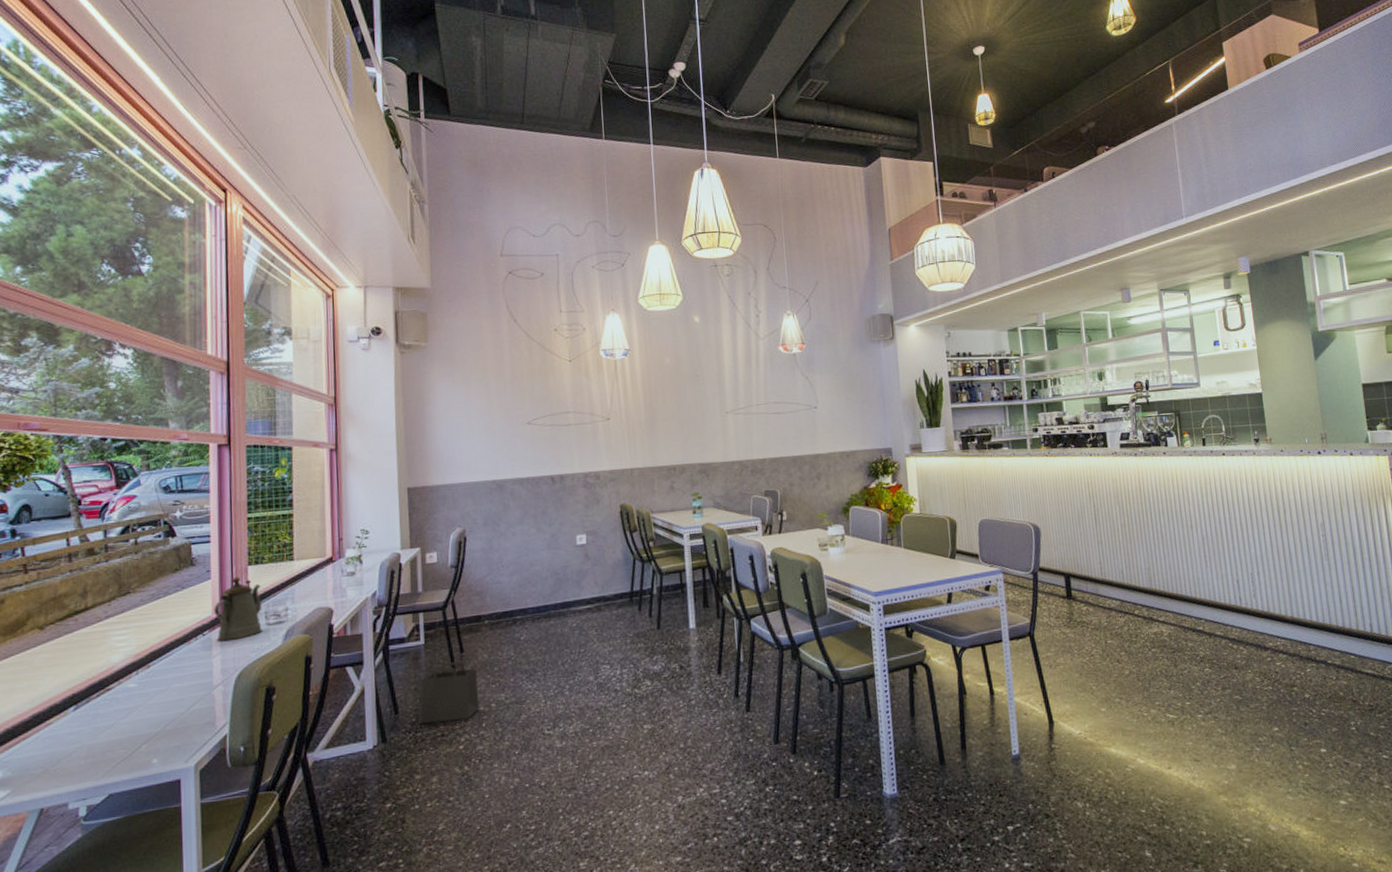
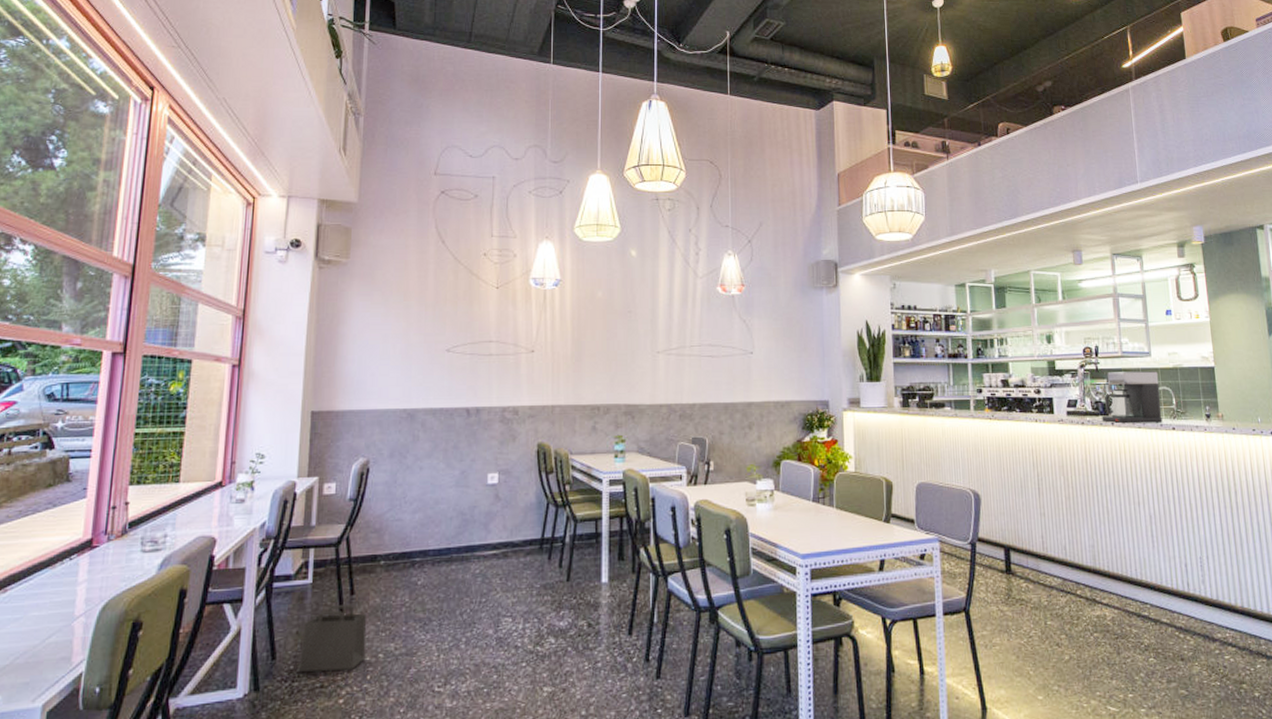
coffee pot: present [214,577,262,641] -> none [84,497,140,567]
coffee maker: none [1154,400,1213,453] -> present [1102,371,1163,424]

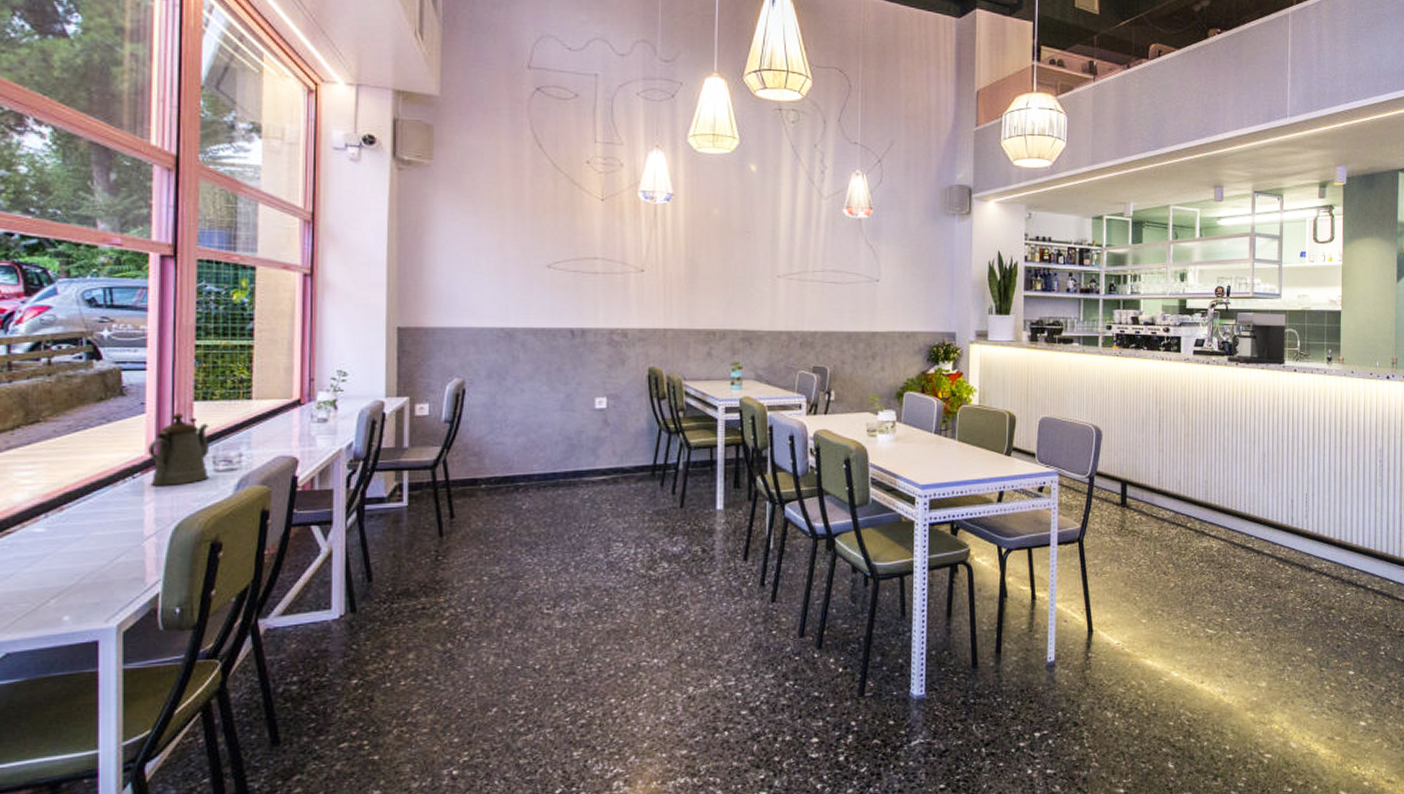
coffee pot: none [84,497,140,567] -> present [148,413,209,486]
shopping bag: present [299,605,367,672] -> none [398,528,469,594]

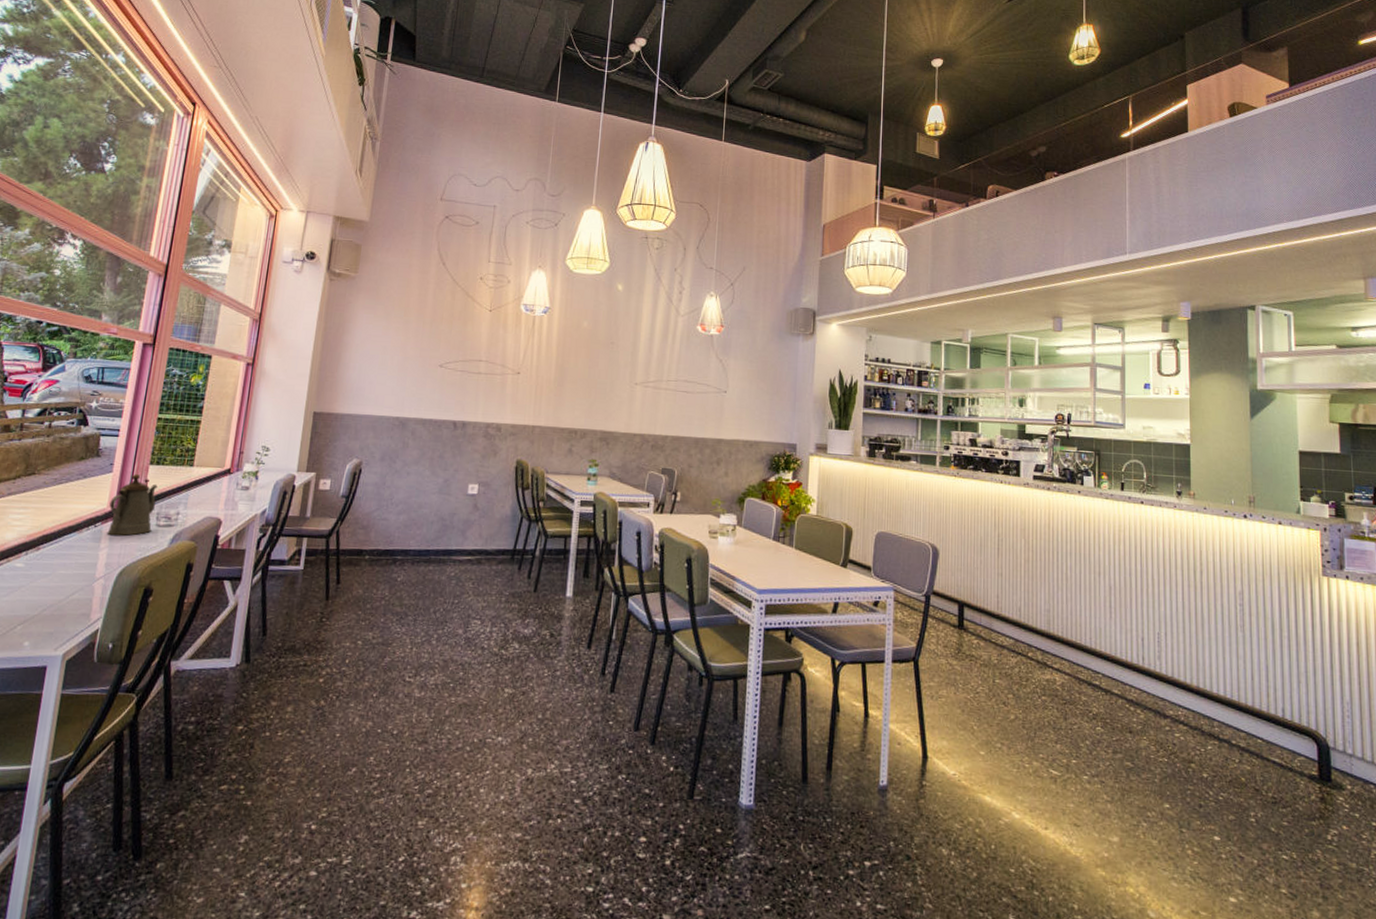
coffee maker: present [1227,313,1286,366] -> none [1069,440,1131,497]

